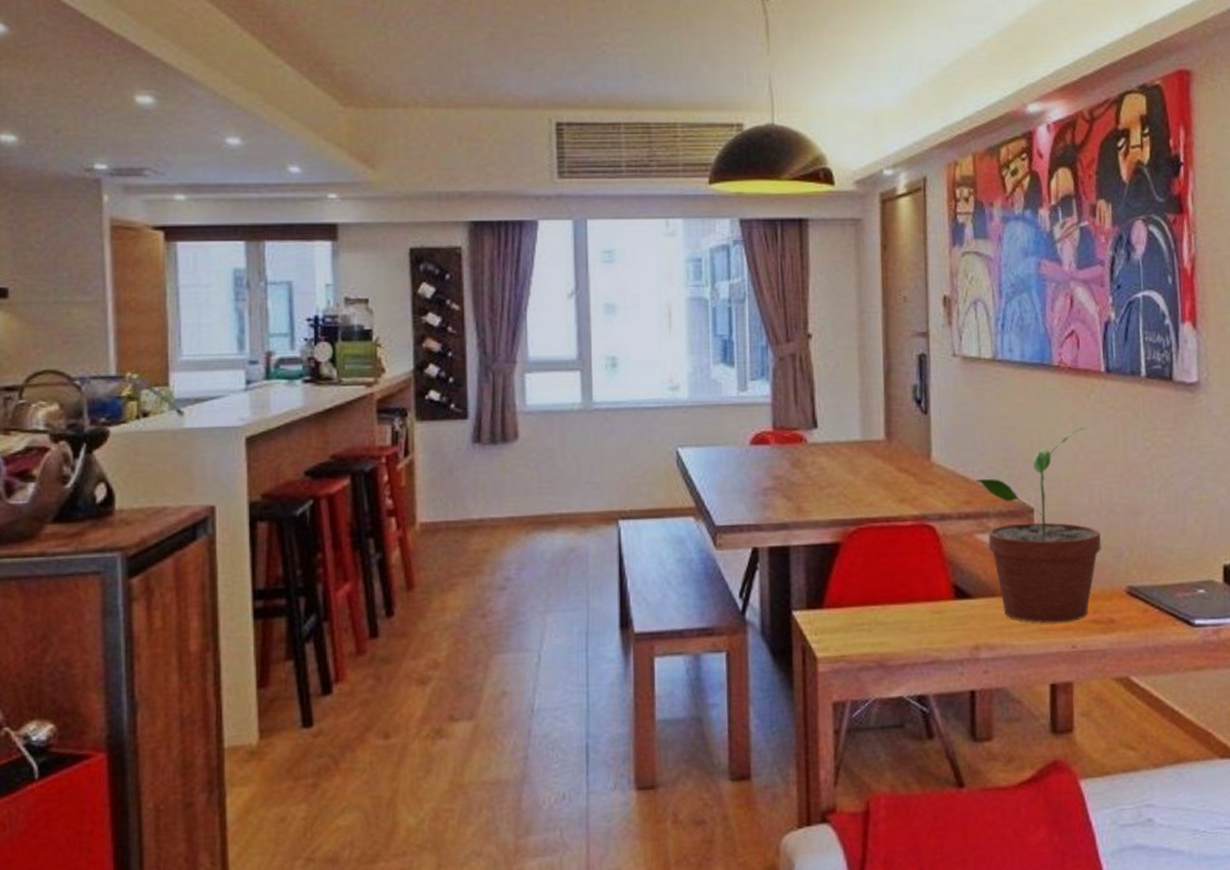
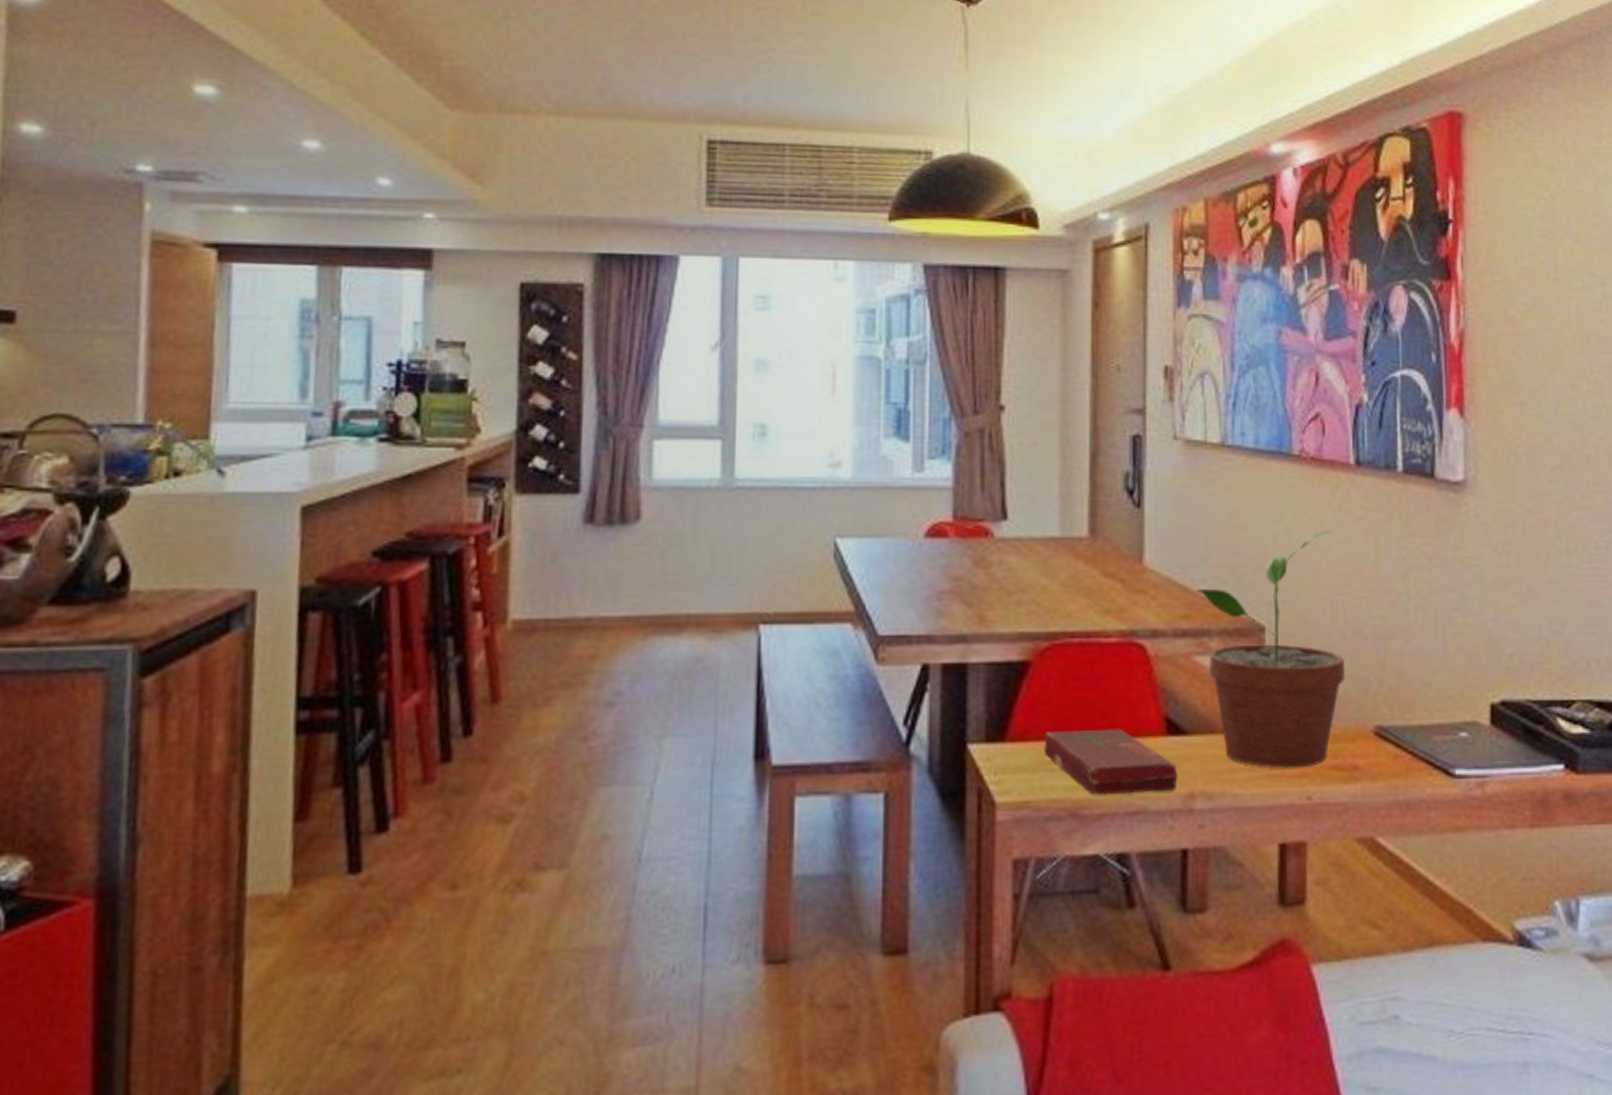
book: none [854,595,965,649] -> present [1044,729,1178,795]

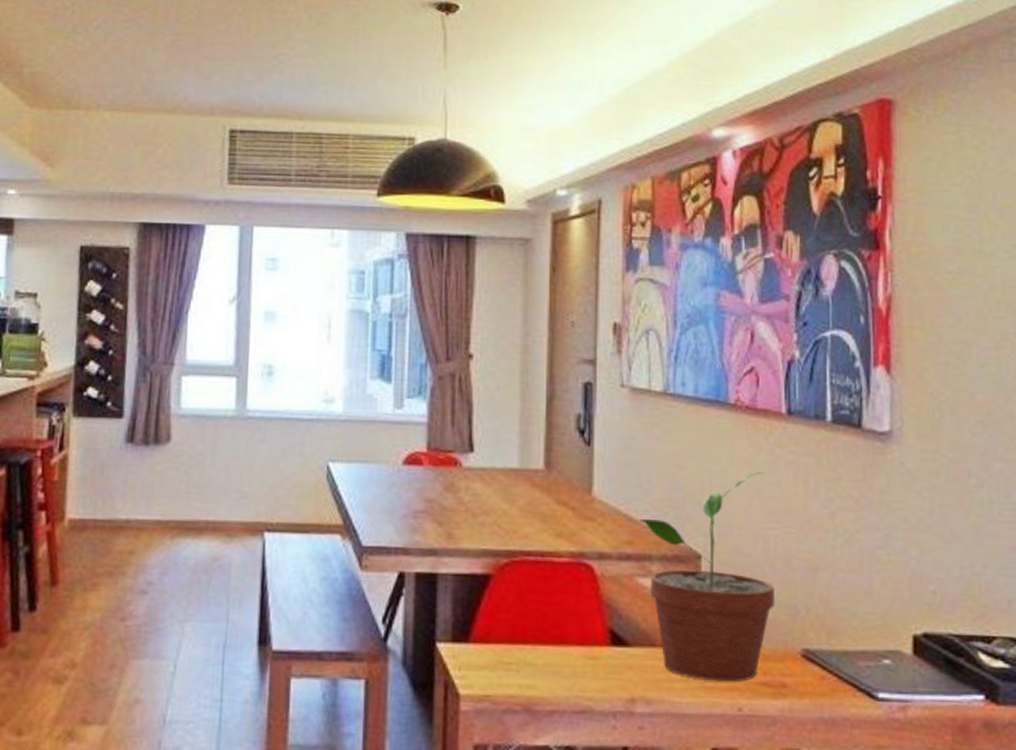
book: present [1044,729,1178,795] -> none [502,636,621,695]

